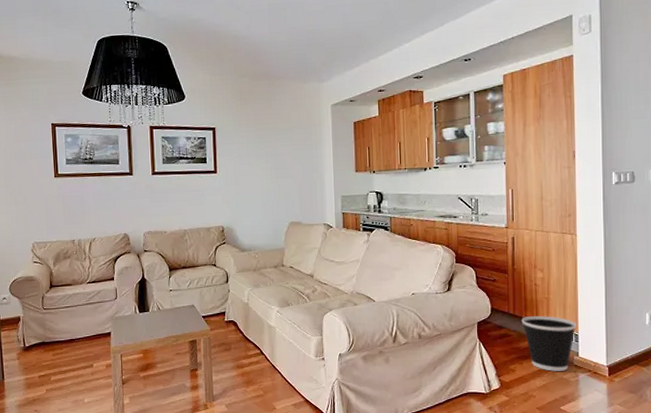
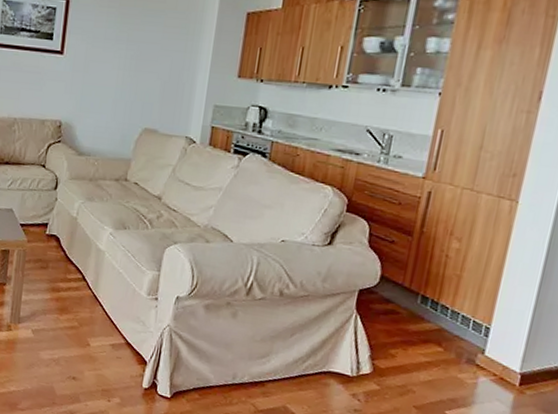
wastebasket: present [521,316,576,371] -> none [417,293,491,369]

